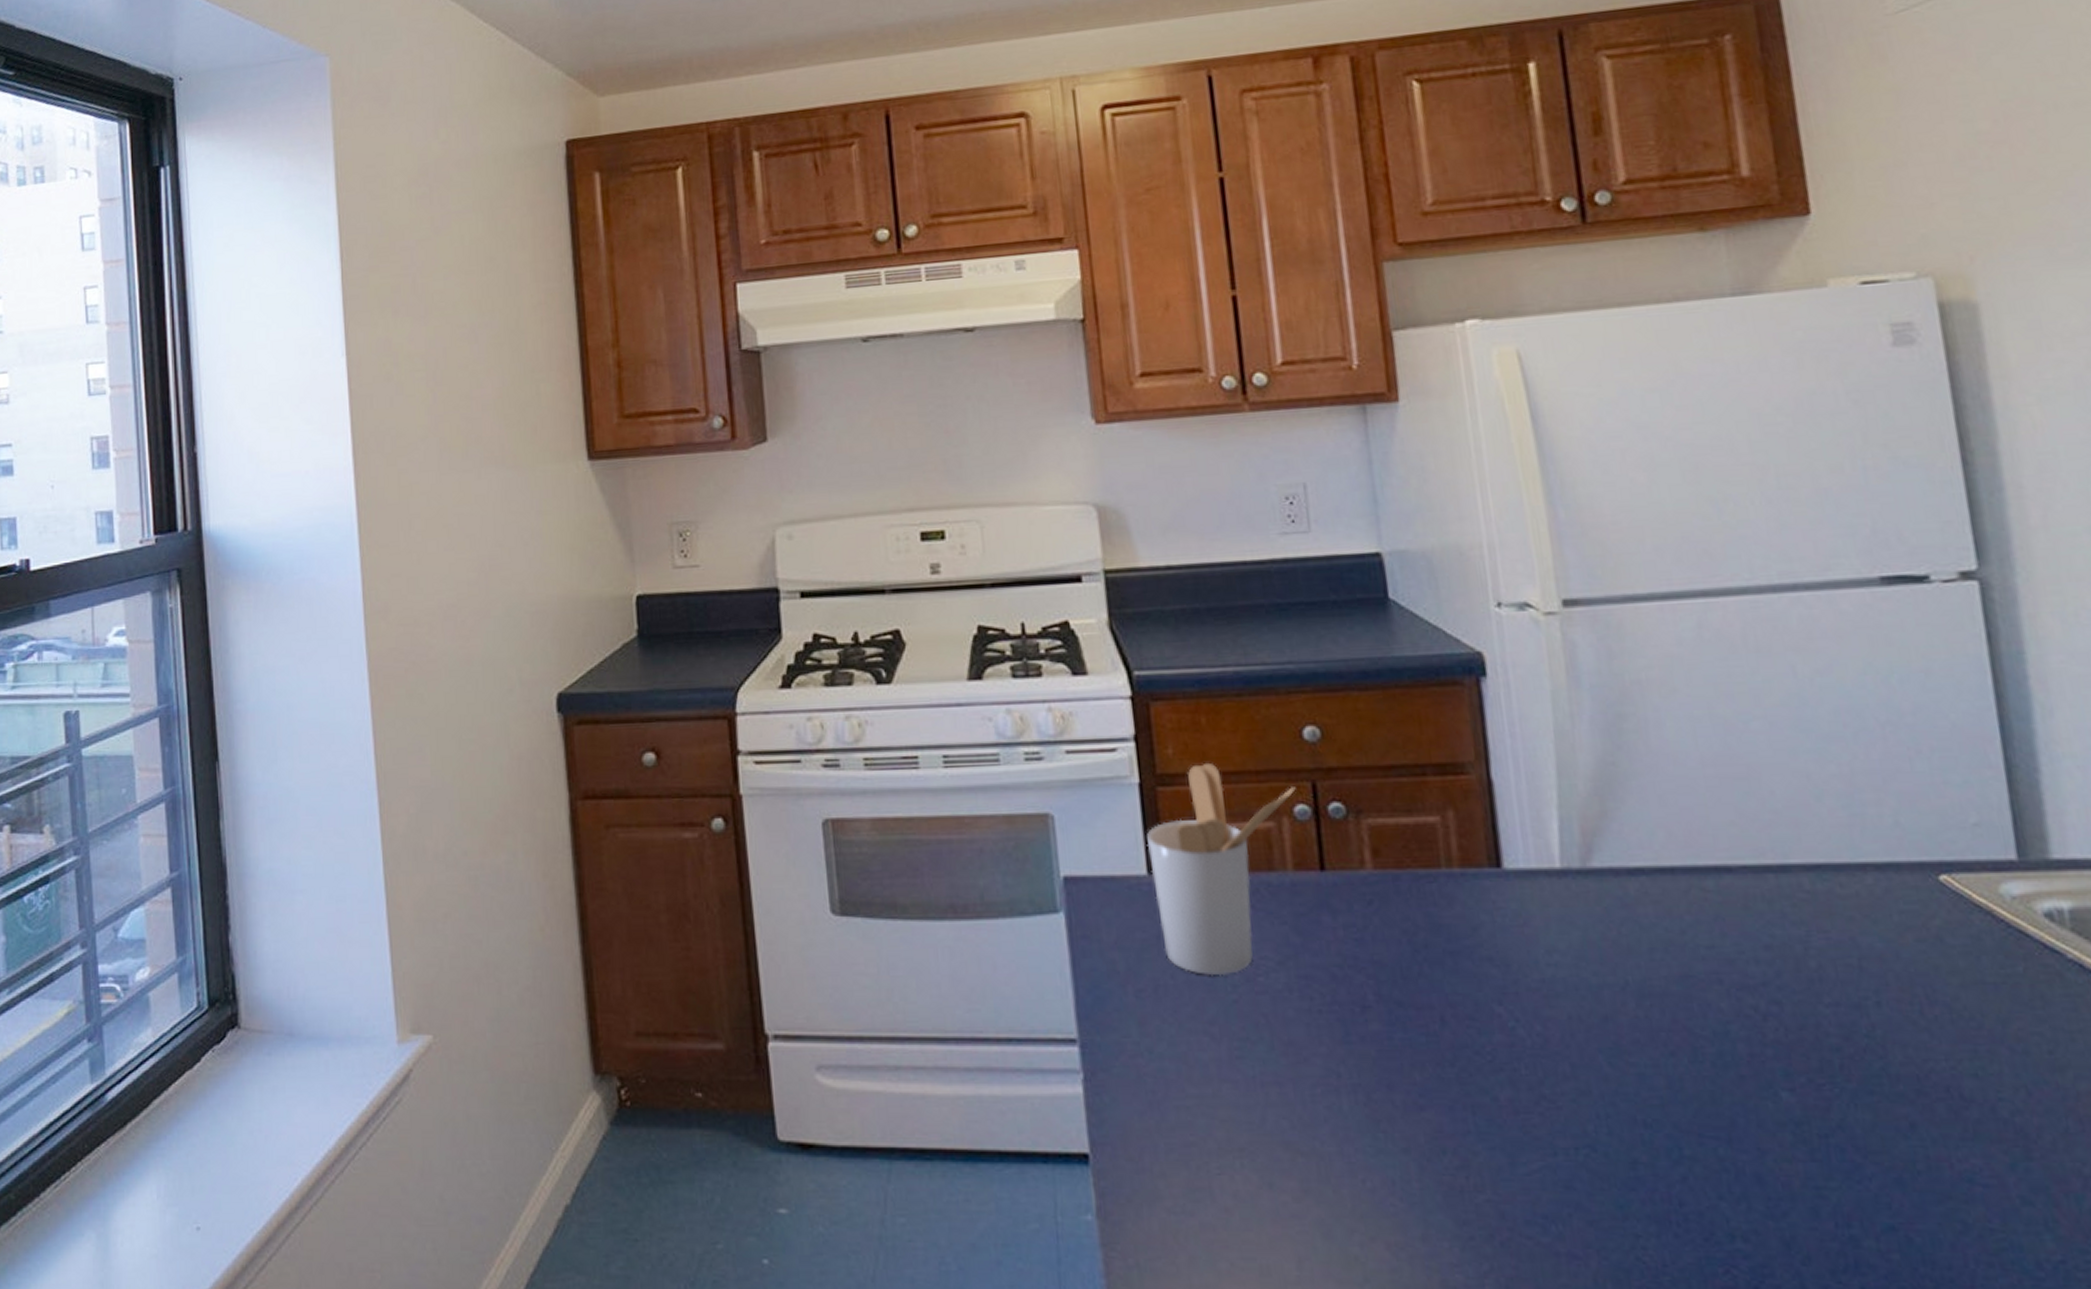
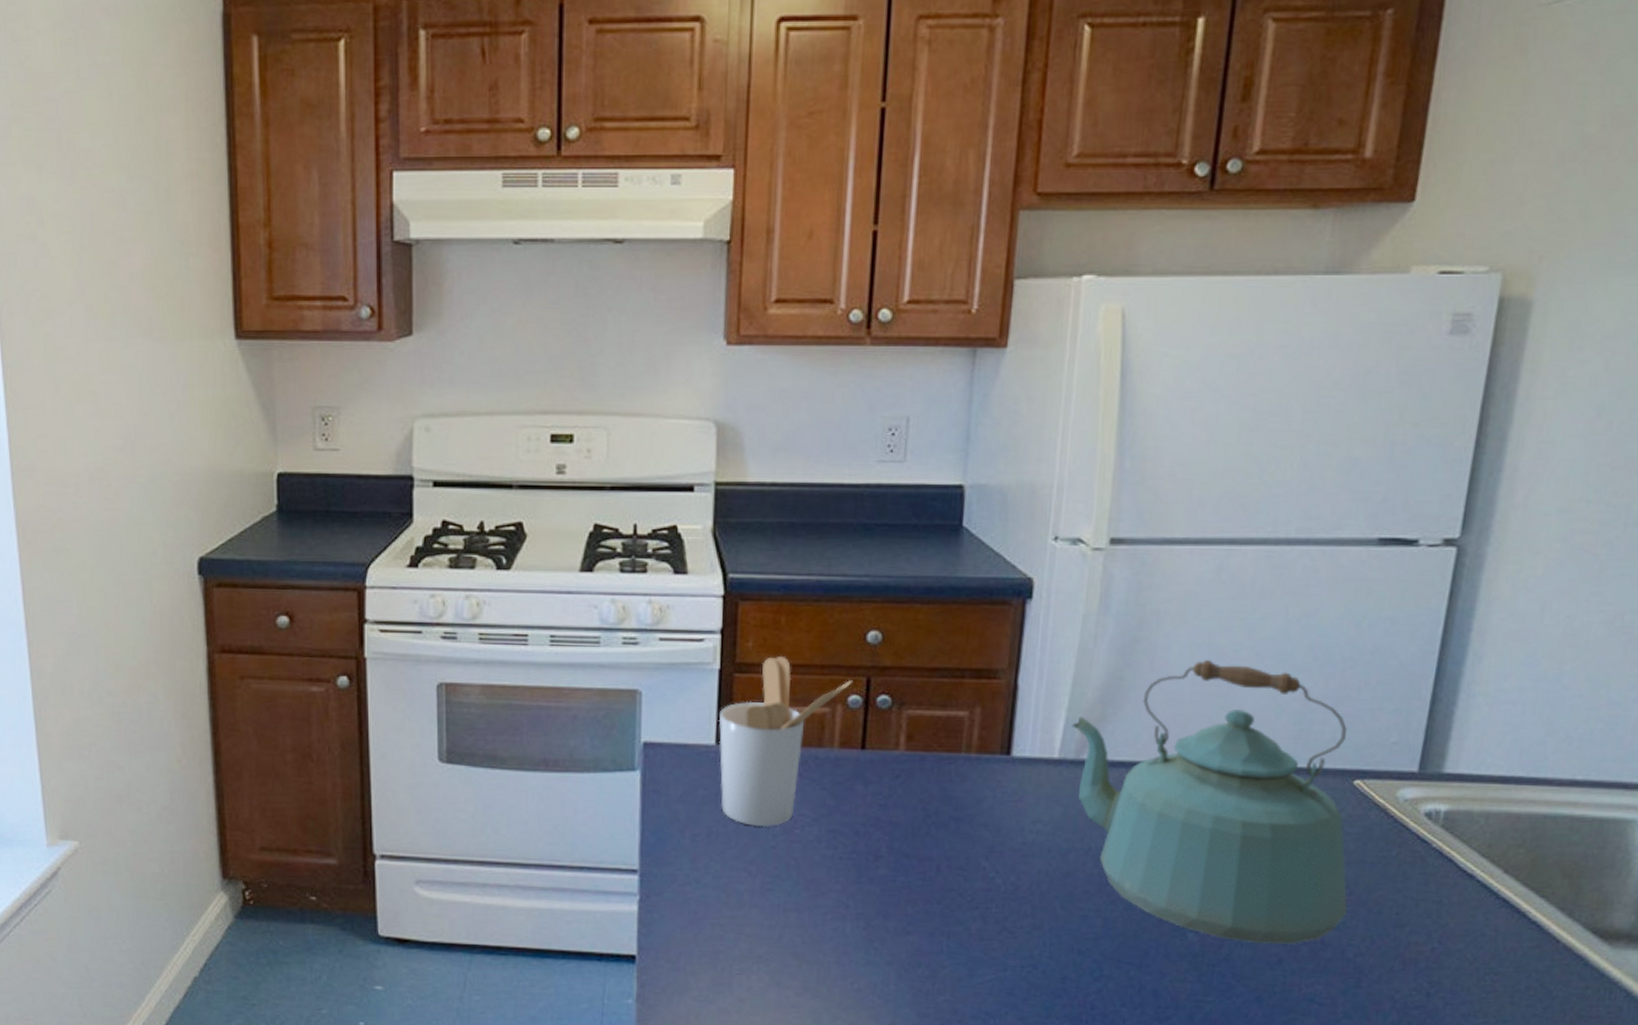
kettle: none [1568,735,1983,1103] -> present [1072,660,1348,945]

